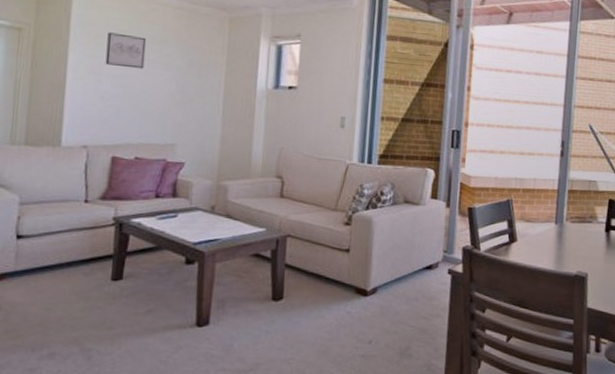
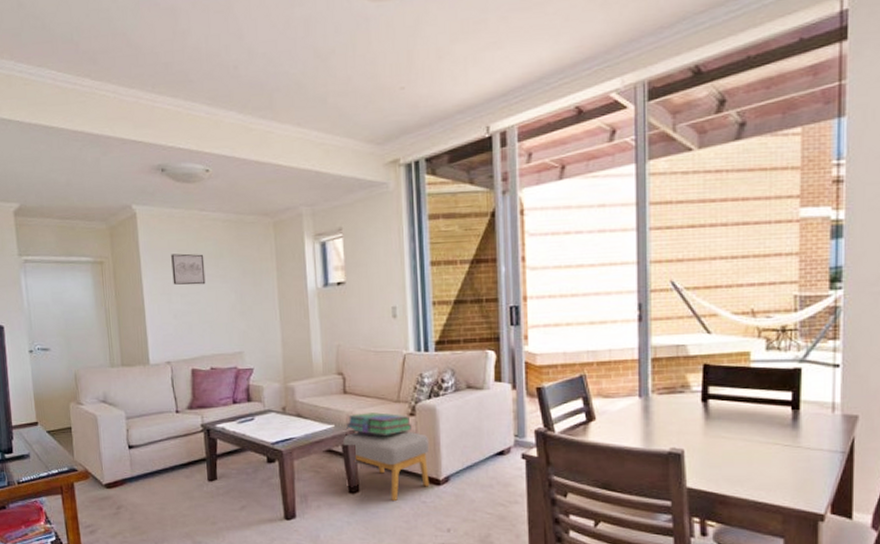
footstool: none [273,237,362,311] -> present [343,431,430,502]
stack of books: none [277,218,347,243] -> present [345,412,413,435]

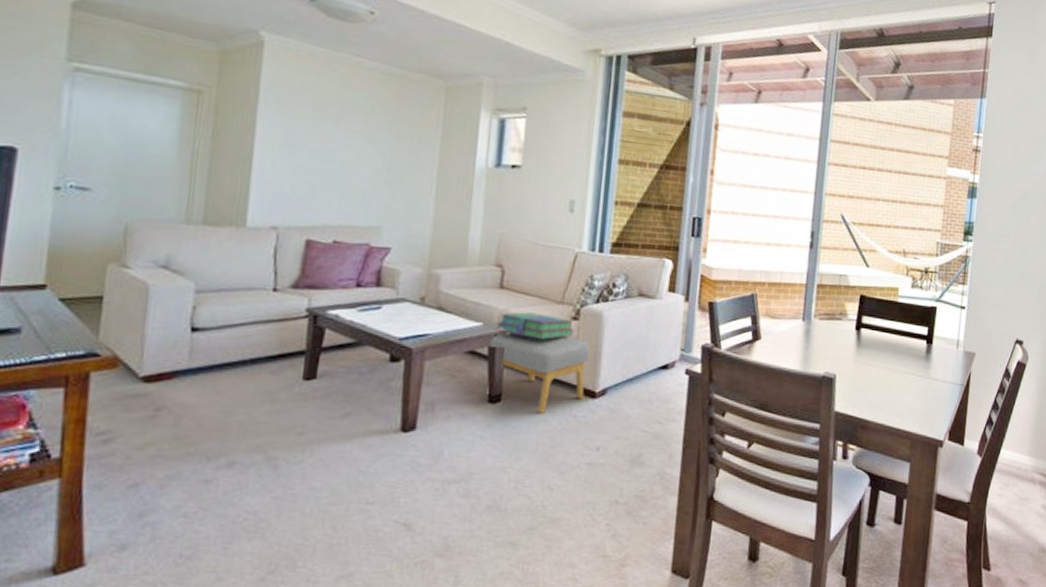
wall art: present [171,253,206,285] -> none [300,98,349,142]

